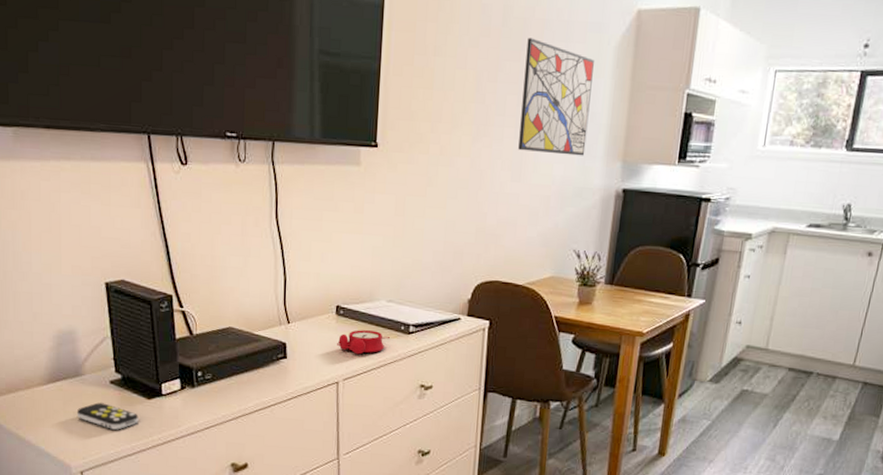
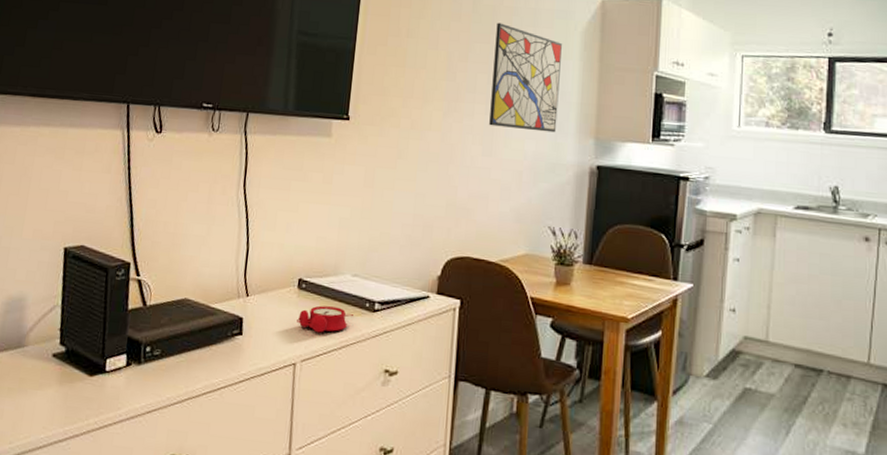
remote control: present [76,402,139,430] -> none [11,378,77,411]

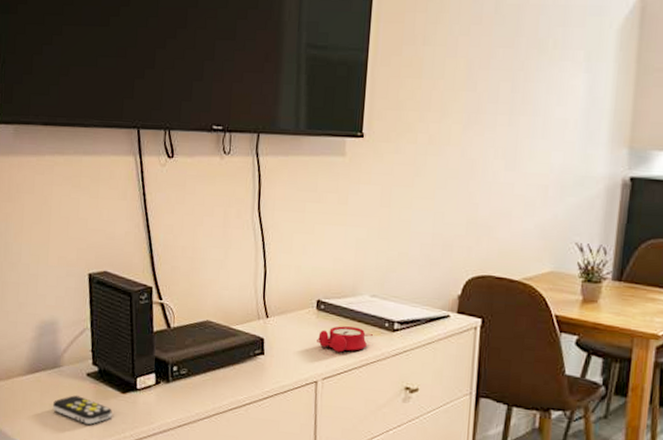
remote control: none [11,378,77,411] -> present [52,395,112,425]
wall art: present [489,22,562,133] -> none [513,24,595,143]

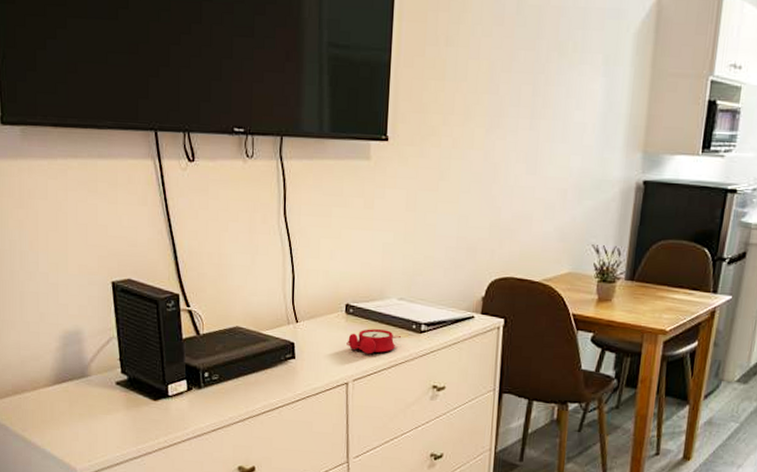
remote control: present [52,395,112,425] -> none [82,404,145,432]

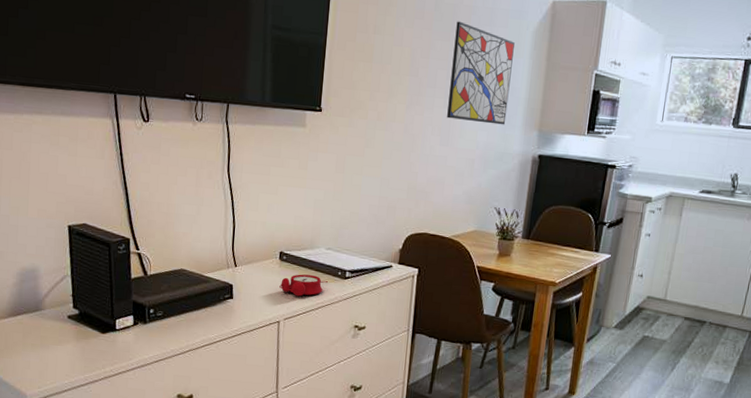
wall art: none [534,25,612,147] -> present [447,21,515,125]

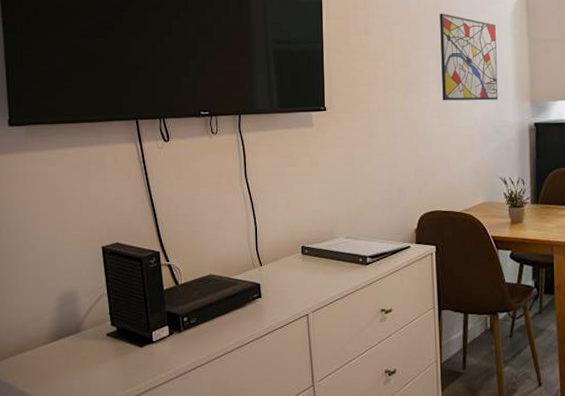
alarm clock: present [279,274,328,297] -> none [305,265,350,288]

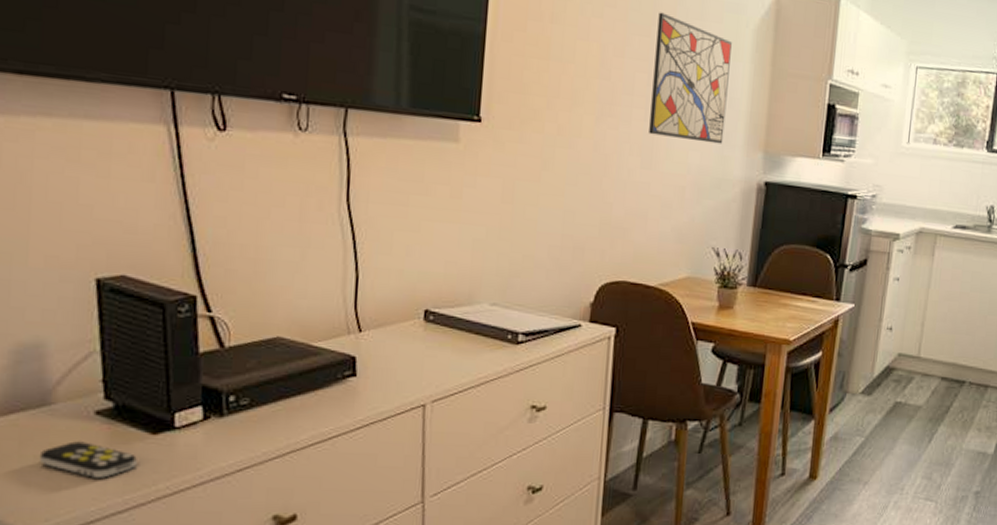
remote control: none [77,355,132,379] -> present [39,441,137,478]

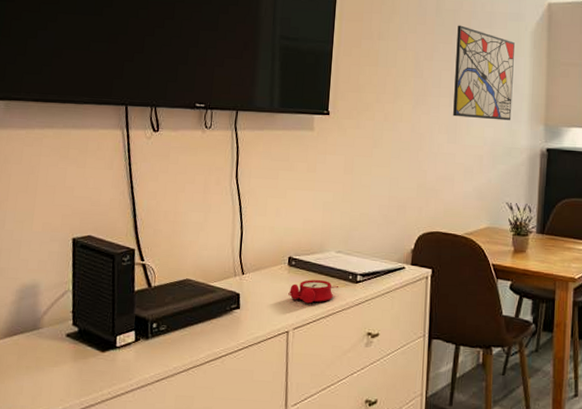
remote control: present [39,441,137,478] -> none [29,356,91,385]
alarm clock: none [424,339,493,370] -> present [288,280,338,304]

